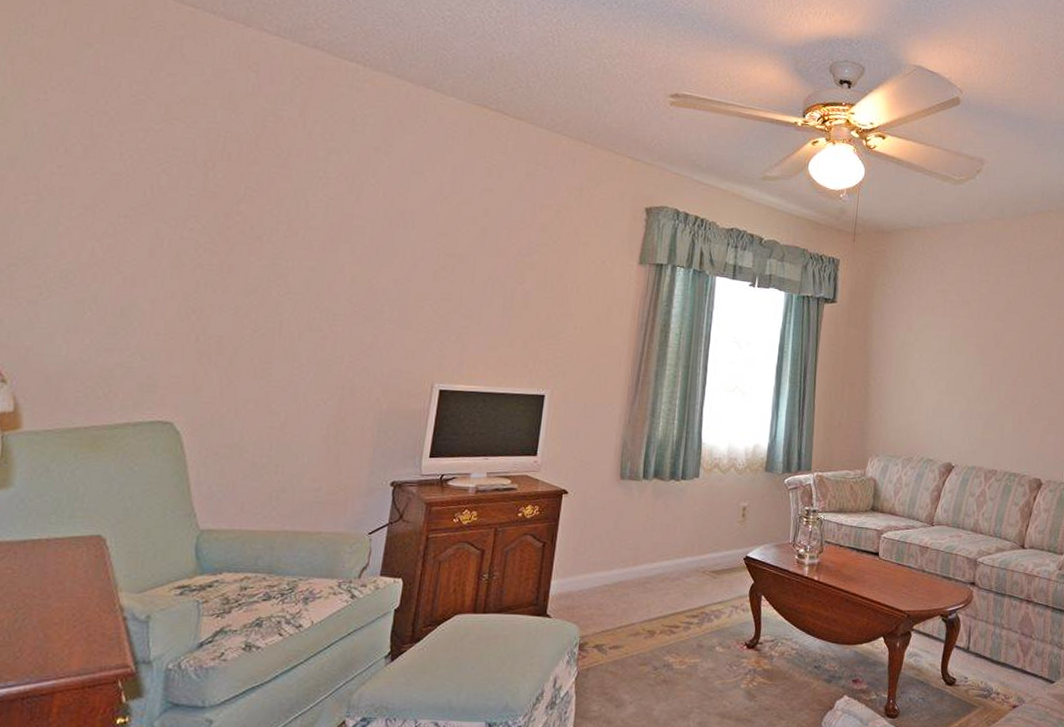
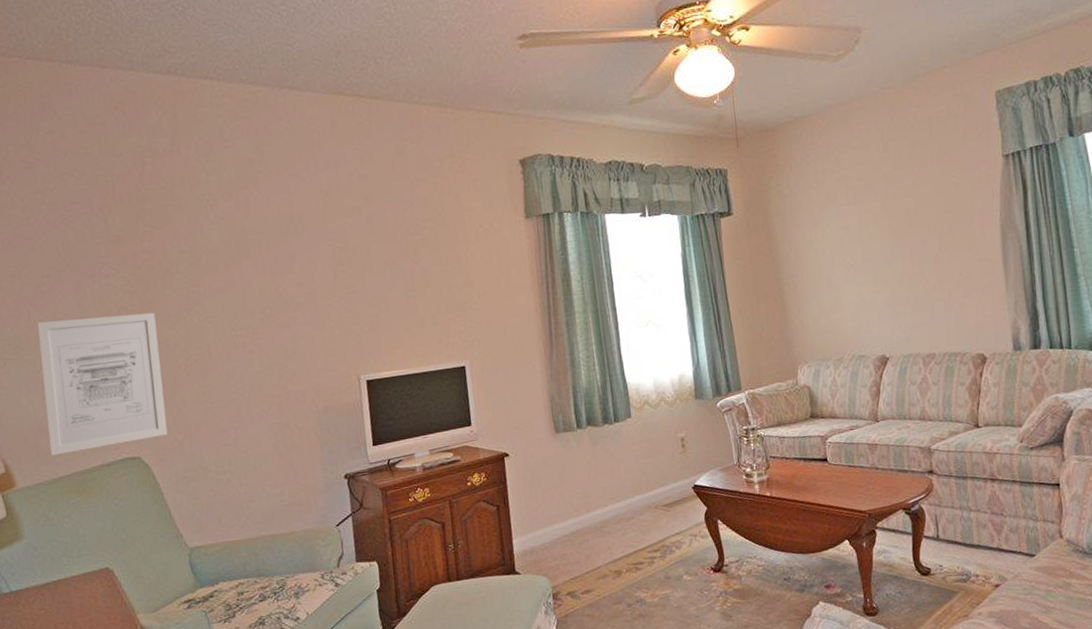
wall art: none [72,261,233,406] -> present [37,312,168,456]

